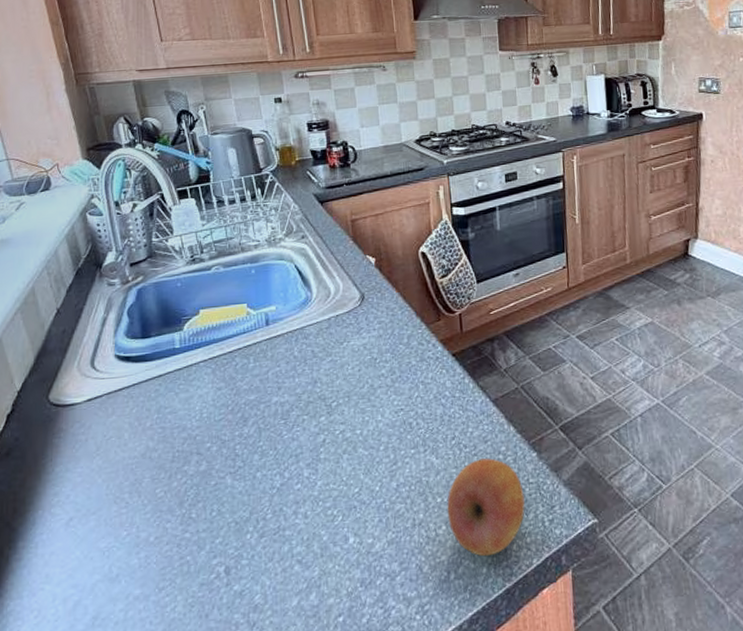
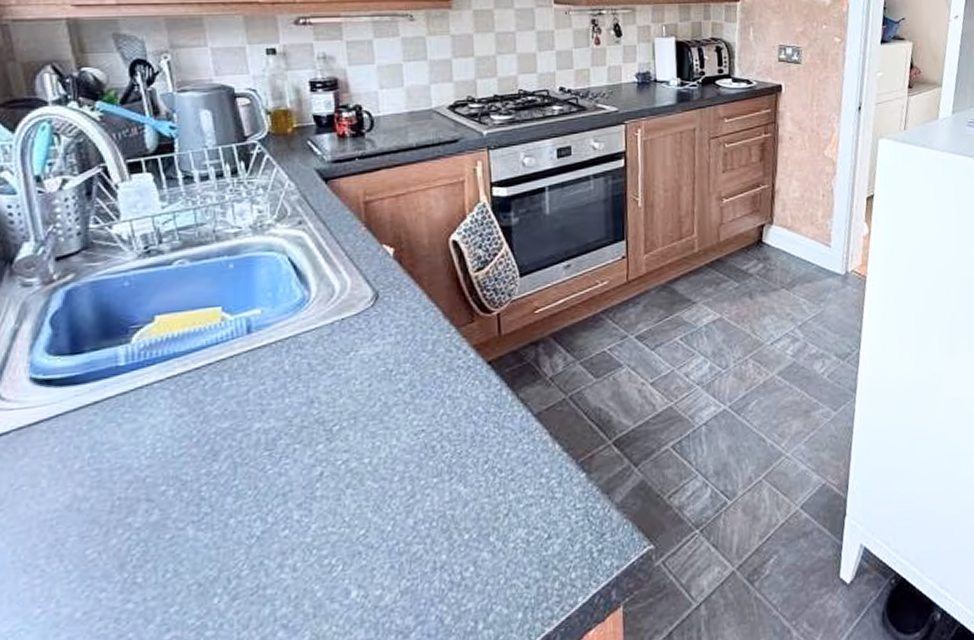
fruit: present [447,458,525,557] -> none [476,482,570,600]

